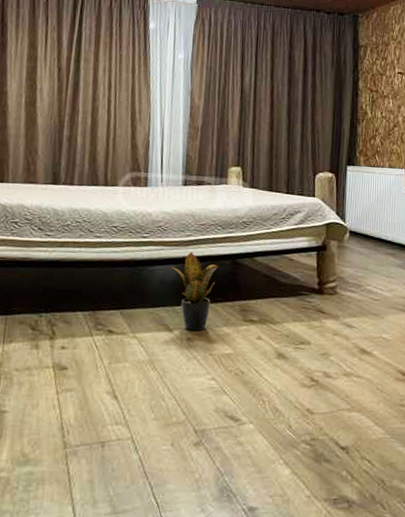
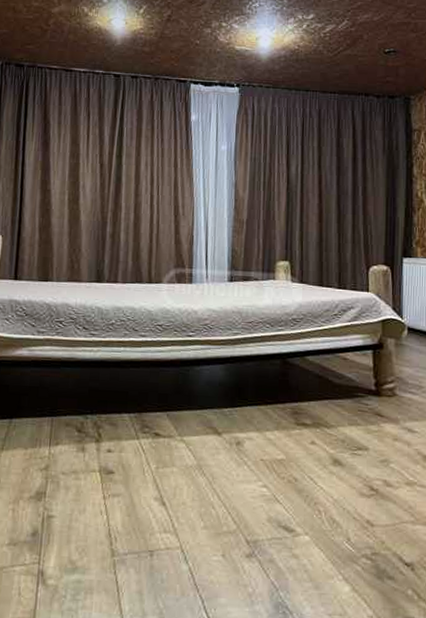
potted plant: present [171,251,219,332] -> none [218,350,268,435]

